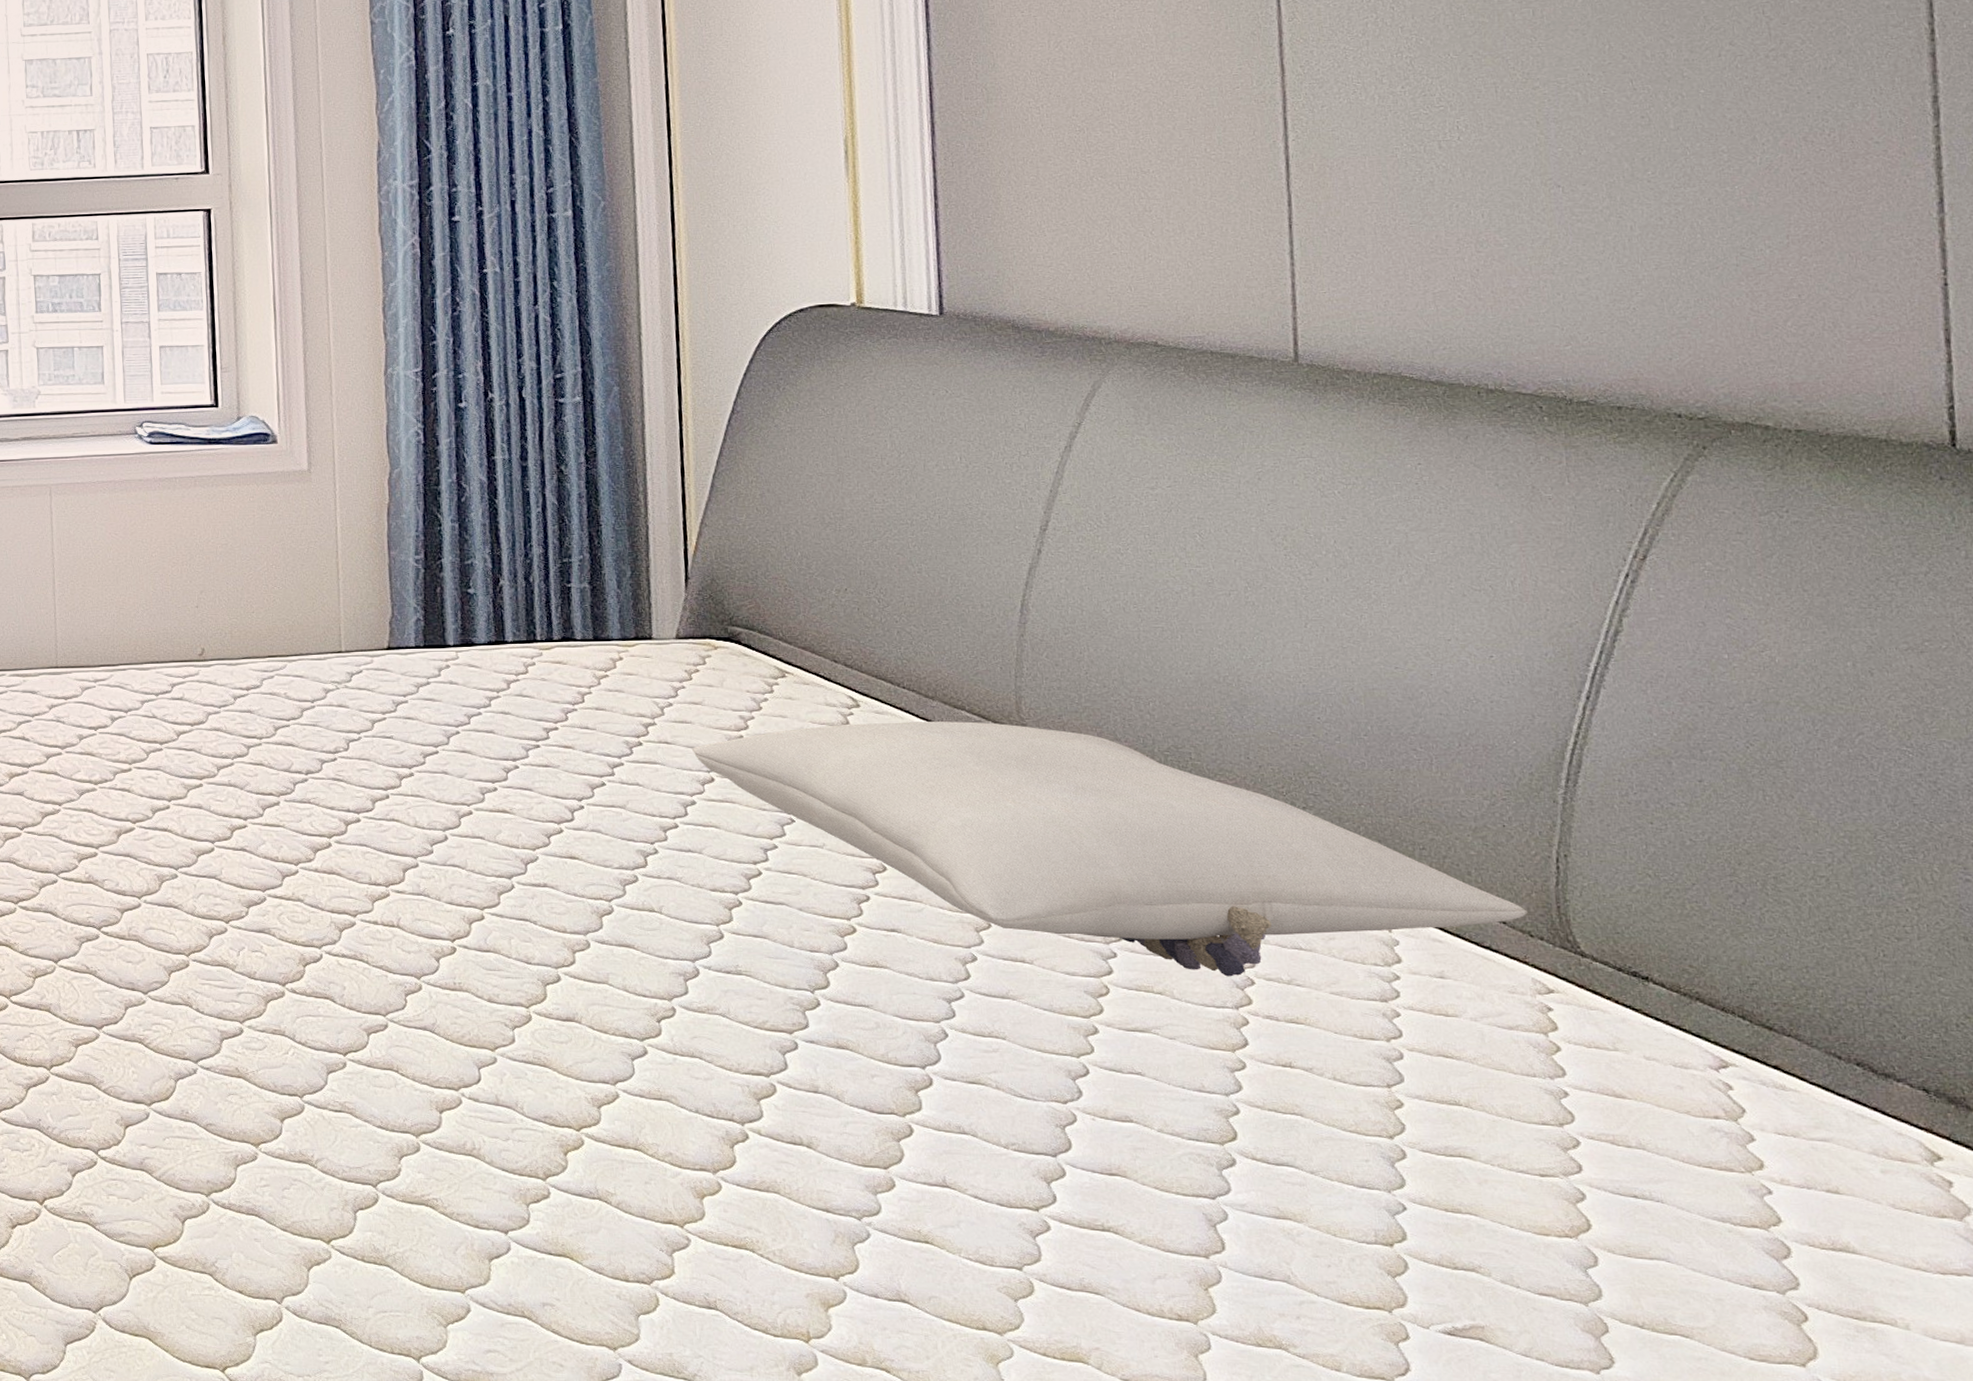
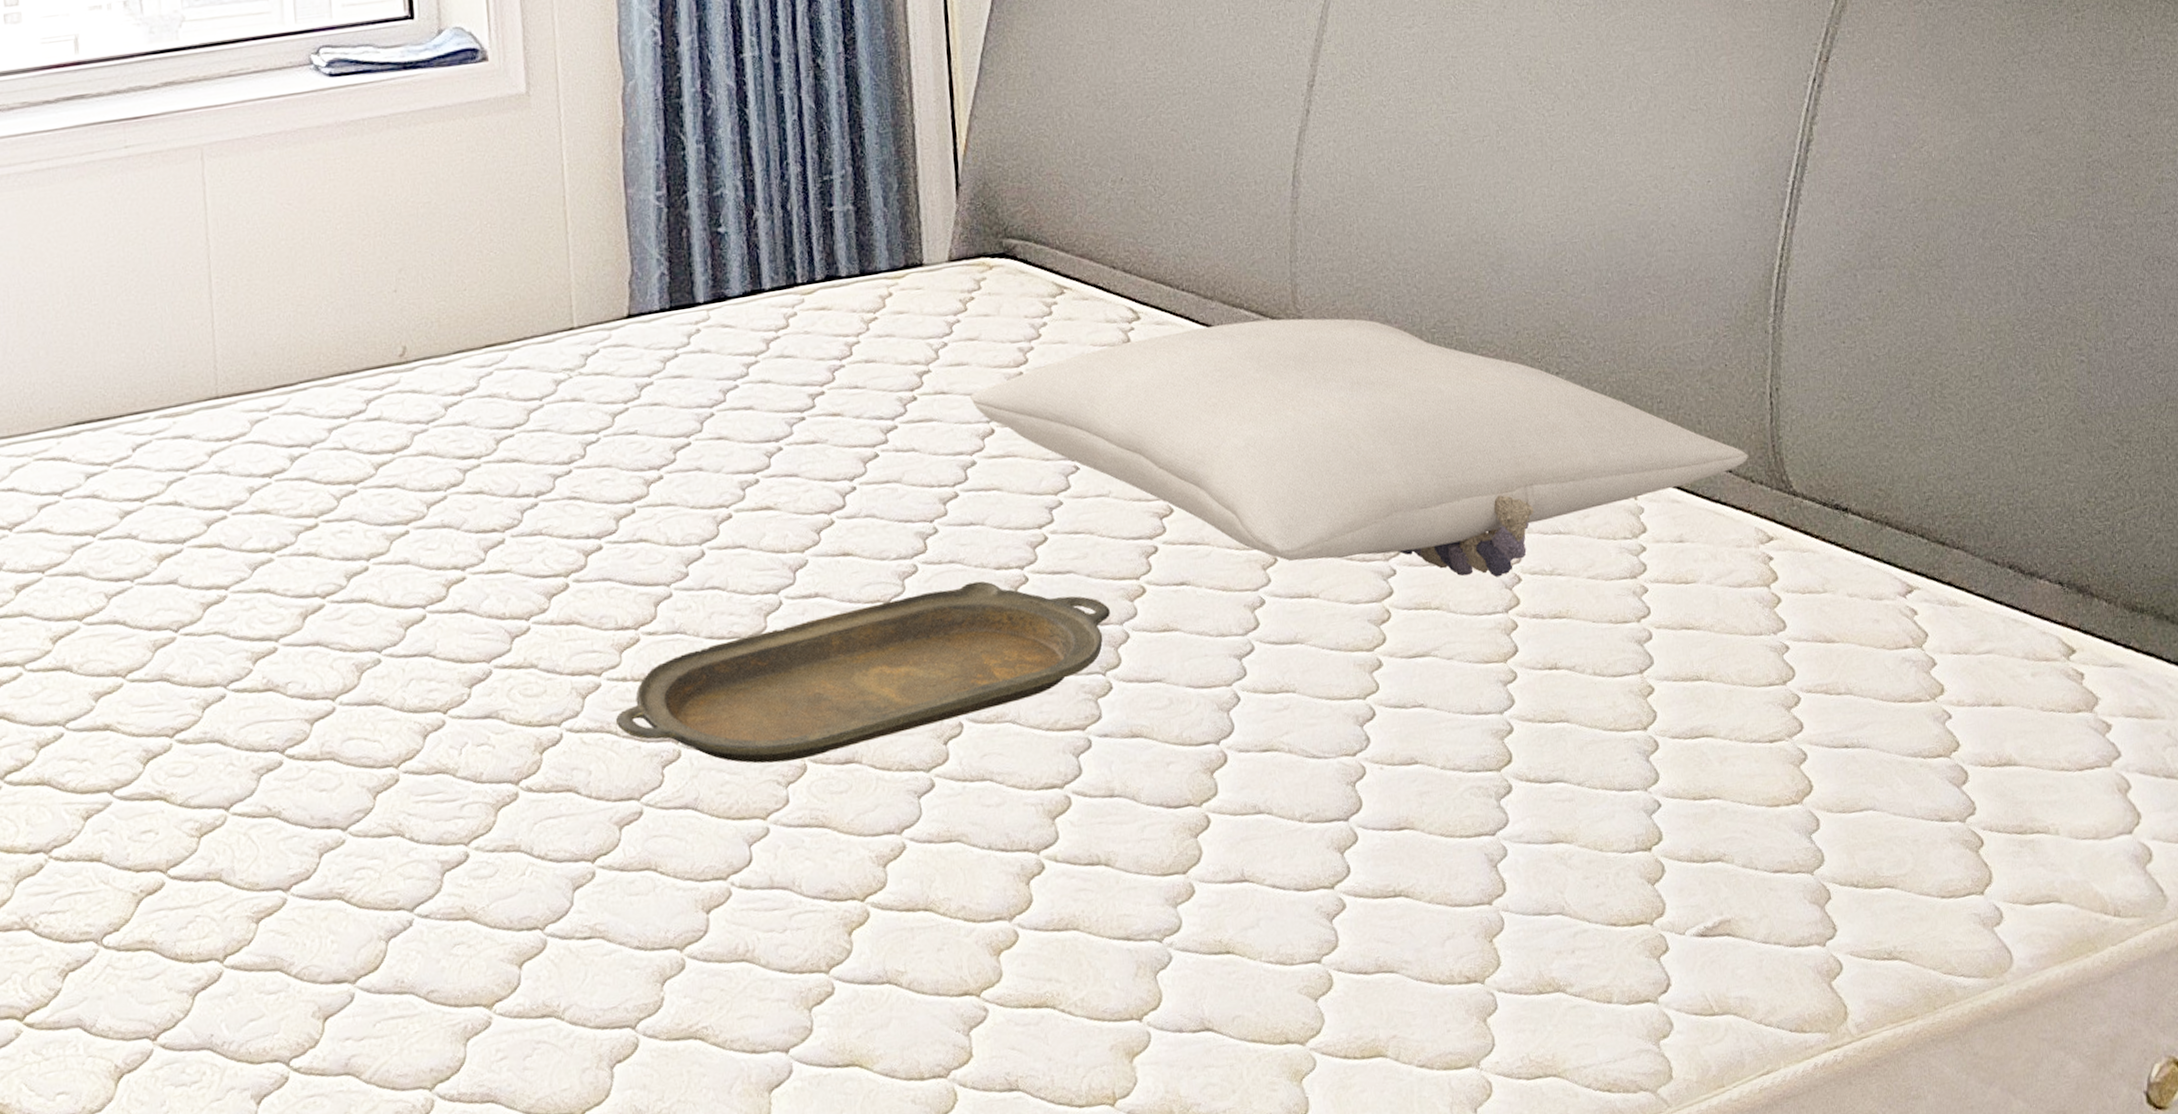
serving tray: none [367,898,820,1010] -> present [615,581,1110,764]

